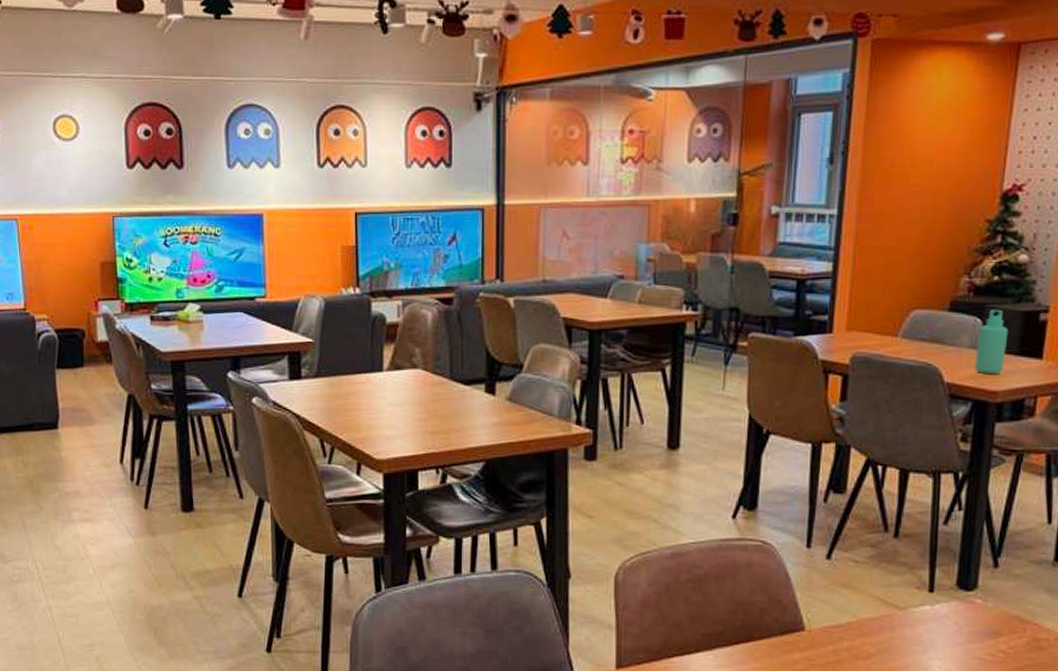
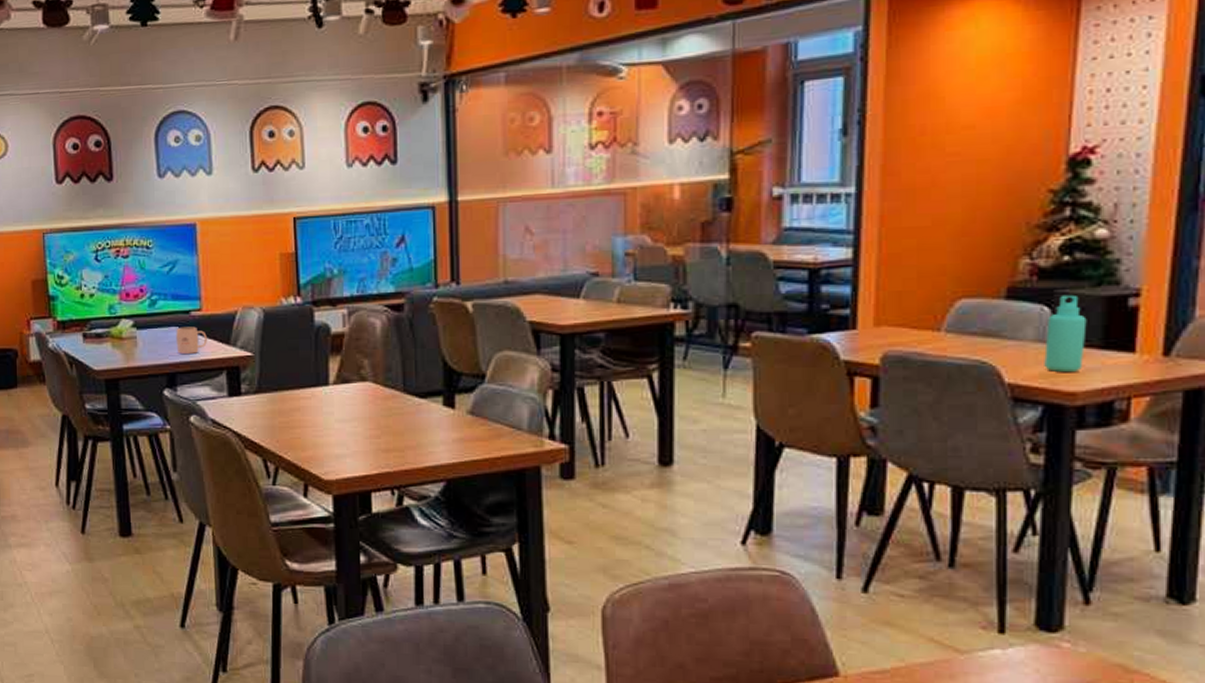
mug: none [241,312,270,339] -> present [176,326,207,355]

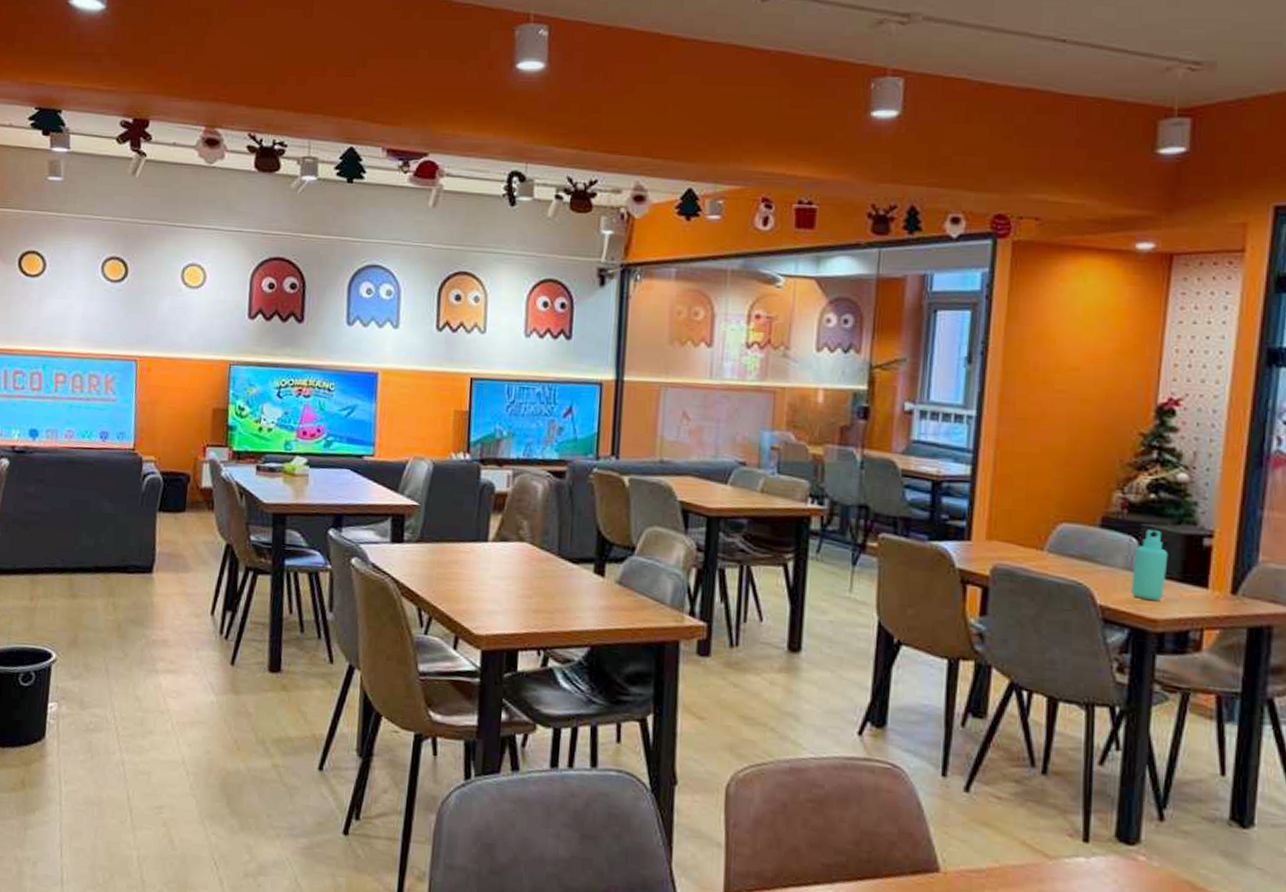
mug: present [176,326,207,355] -> none [346,470,377,498]

